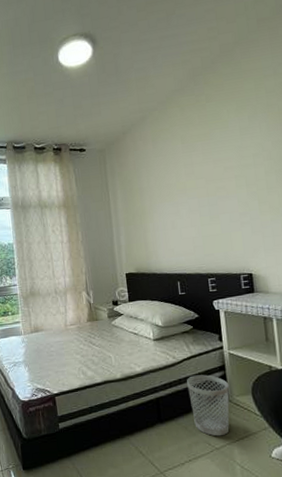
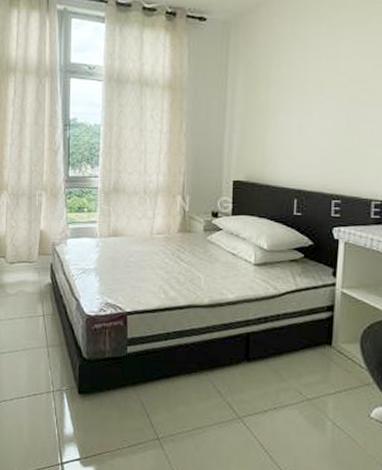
wastebasket: present [187,374,230,437] -> none [286,312,336,386]

